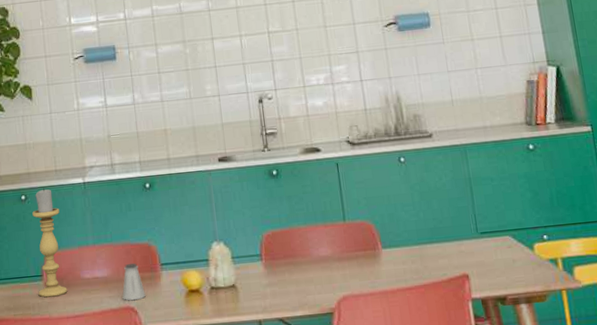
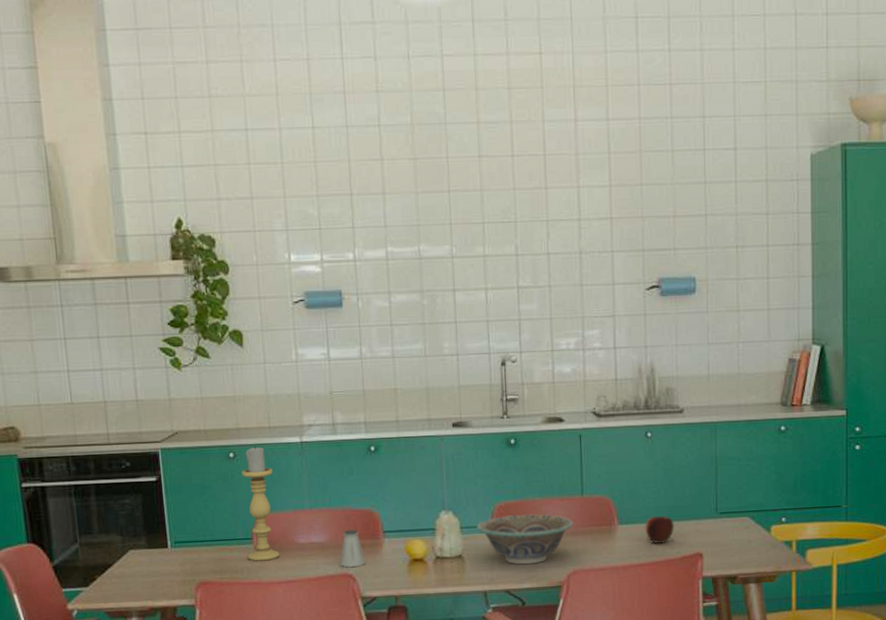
decorative bowl: none [247,241,339,293] -> present [477,513,574,565]
apple: none [408,238,437,266] -> present [645,515,674,544]

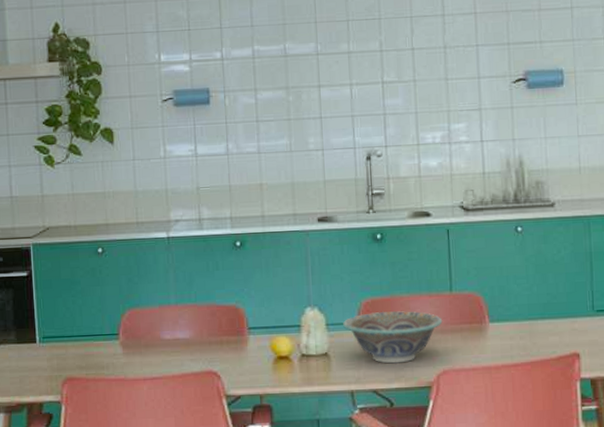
candle holder: present [242,445,280,562] -> none [109,241,146,358]
saltshaker: present [340,529,365,568] -> none [205,325,230,365]
apple: present [645,515,674,544] -> none [517,313,548,343]

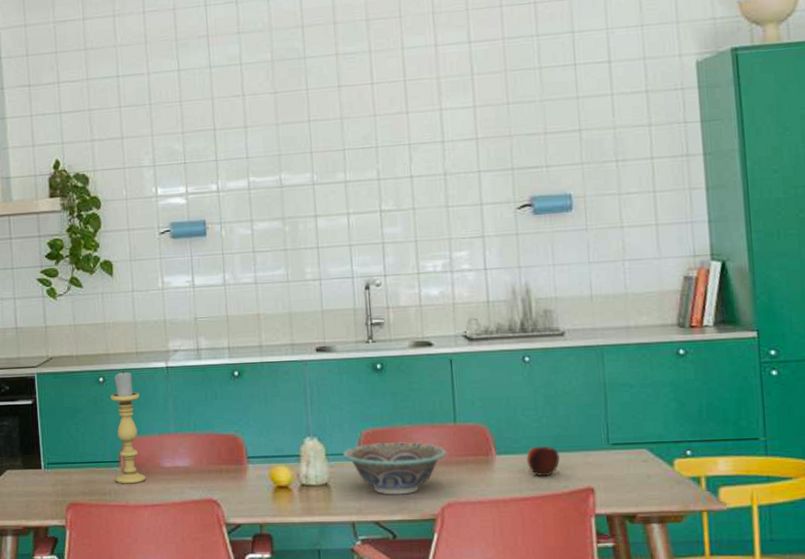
candle holder: none [109,241,146,358] -> present [110,370,146,484]
apple: none [517,313,548,343] -> present [526,446,560,476]

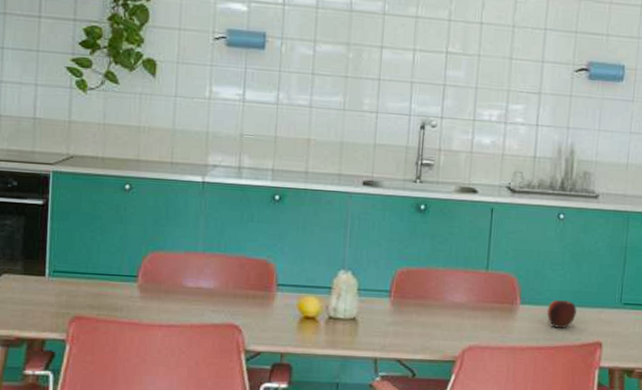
candle holder: present [110,370,146,484] -> none [129,180,169,302]
decorative bowl: present [343,441,447,495] -> none [375,282,475,336]

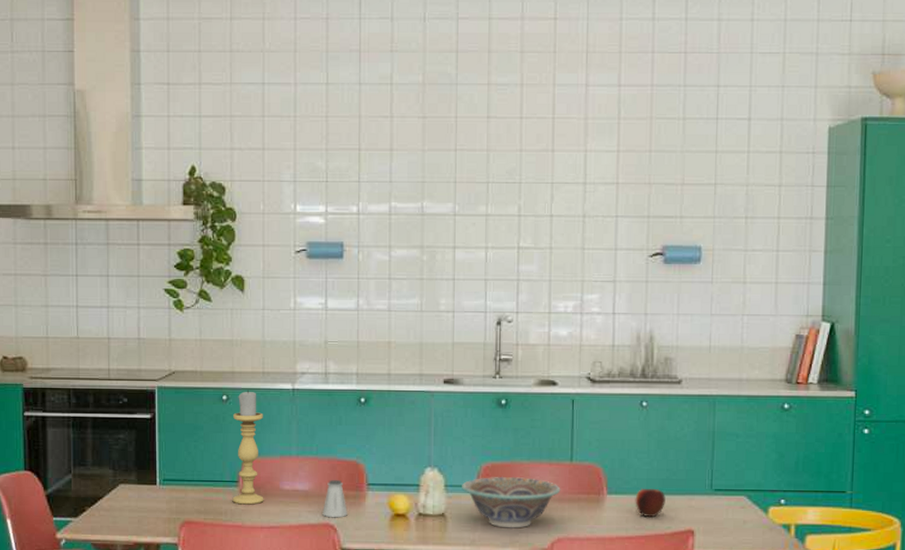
candle holder: none [129,180,169,302] -> present [232,389,264,505]
saltshaker: none [227,278,254,319] -> present [322,479,348,518]
decorative bowl: none [375,282,475,336] -> present [462,476,561,529]

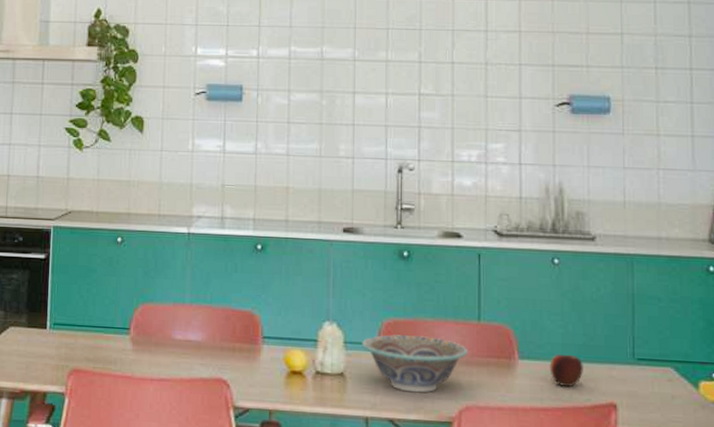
candle holder: present [232,389,264,505] -> none [122,232,157,355]
saltshaker: present [322,479,348,518] -> none [215,330,241,373]

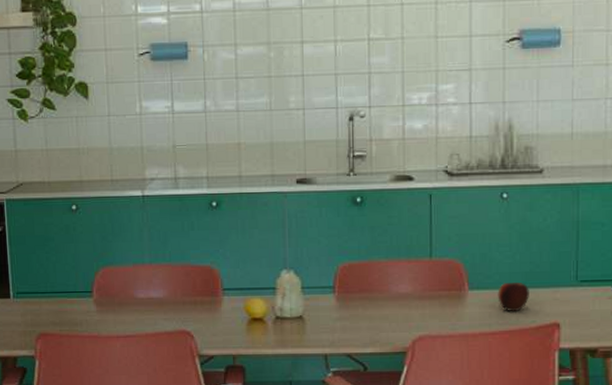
decorative bowl: present [362,334,468,393] -> none [319,275,421,329]

